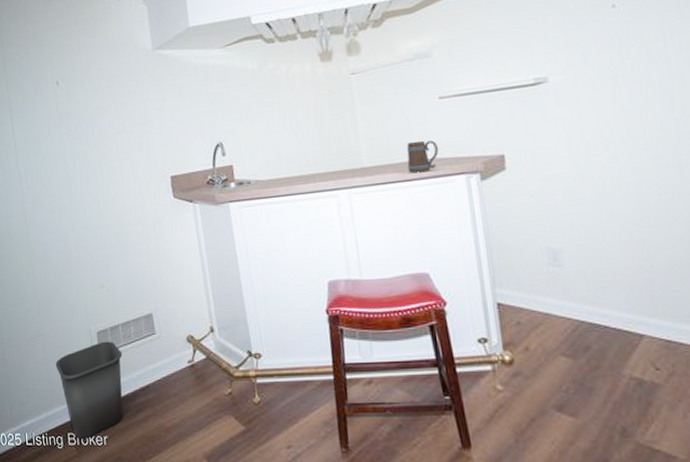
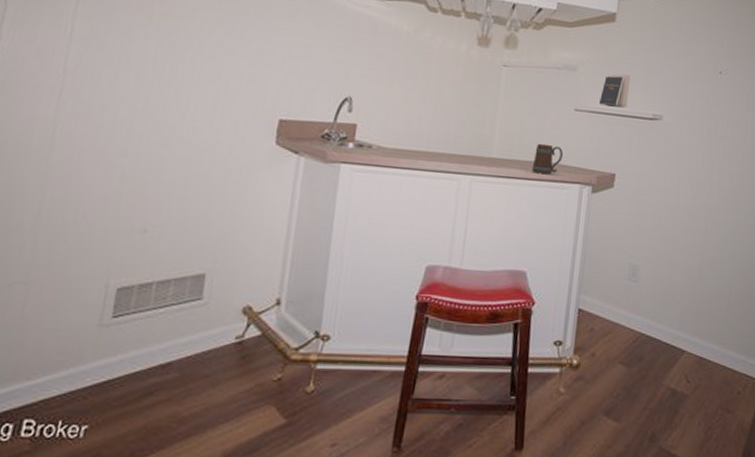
waste bin: present [55,341,123,439] -> none [33,301,147,428]
books: none [464,43,501,85] -> present [599,73,631,108]

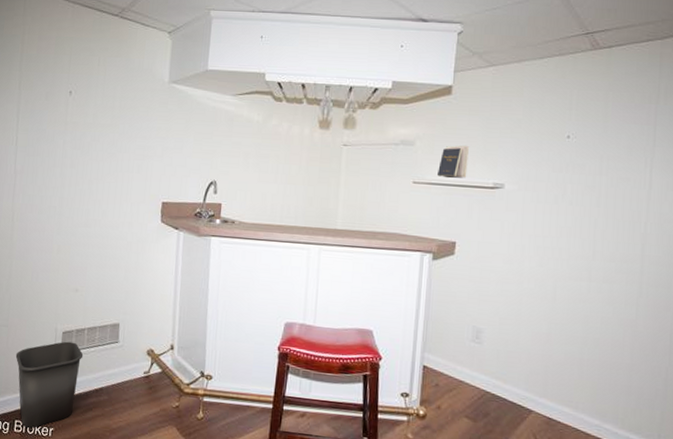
waste bin: none [33,301,147,428] -> present [15,341,84,428]
beer mug: present [531,143,564,175] -> none [374,215,404,244]

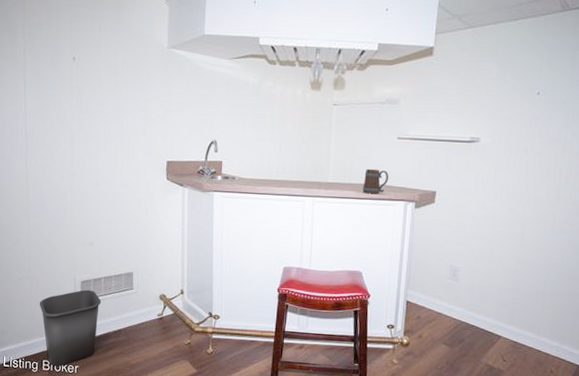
beer mug: none [374,215,404,244] -> present [362,168,389,195]
books: present [438,145,469,179] -> none [420,102,448,134]

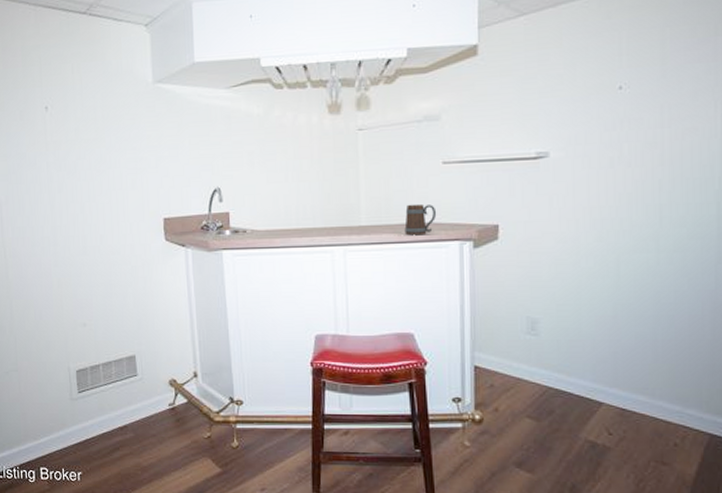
waste bin: present [39,289,102,366] -> none [30,380,102,474]

